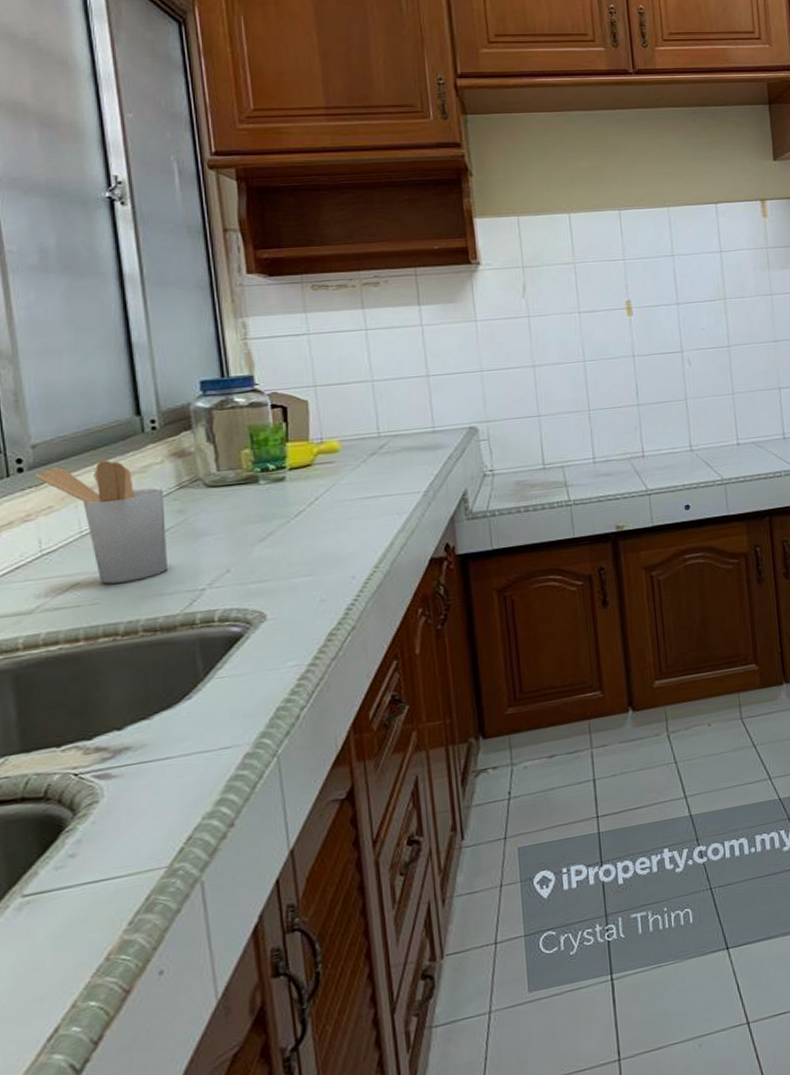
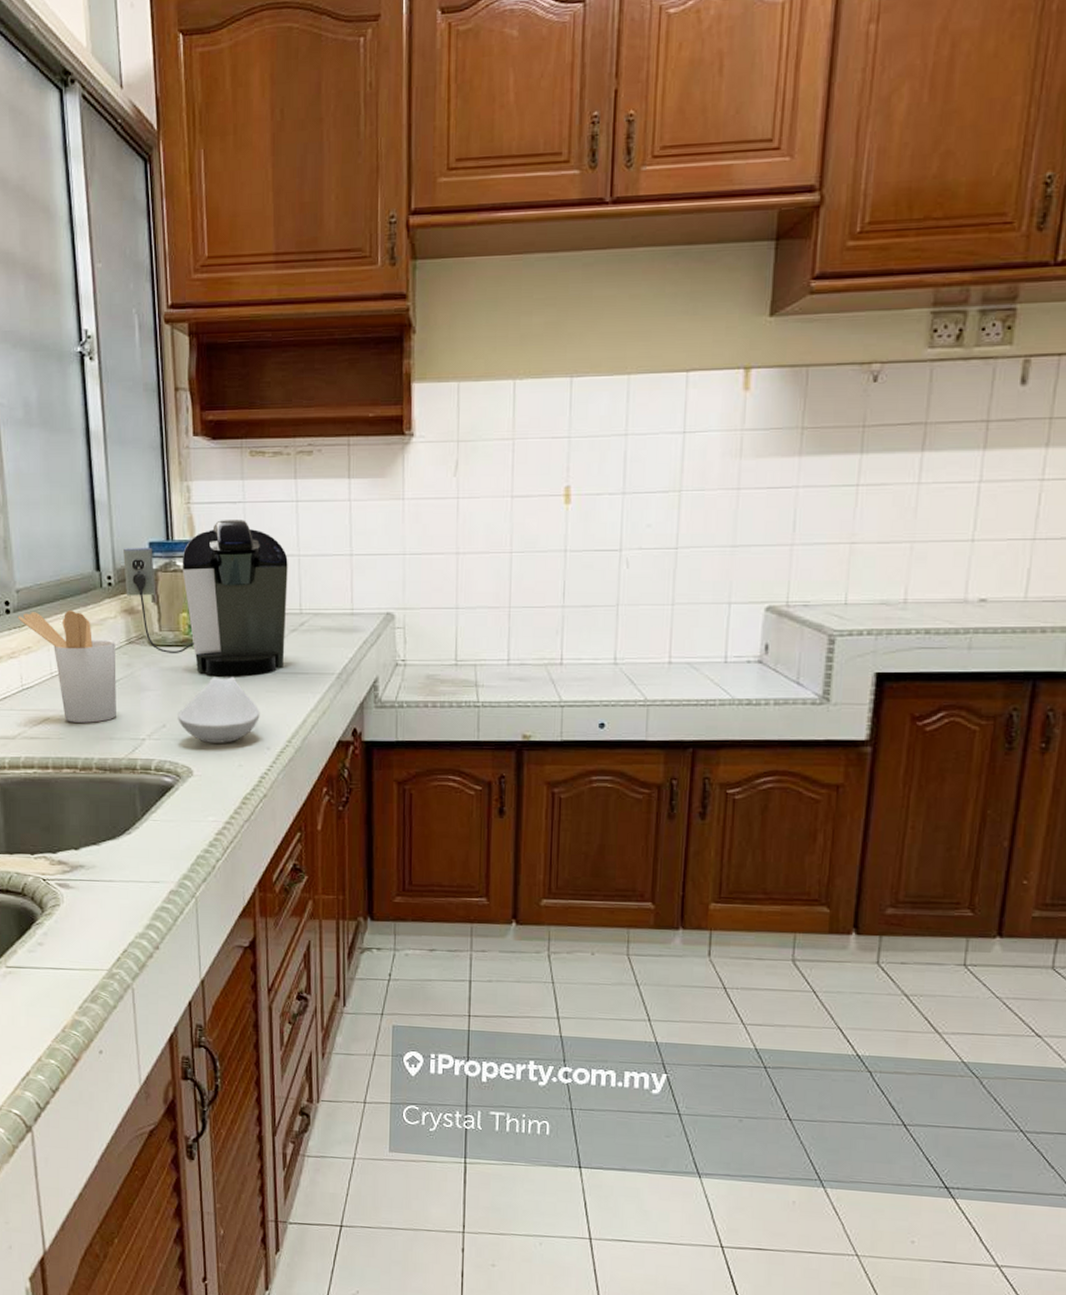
coffee maker: none [169,351,365,510] -> present [123,520,288,677]
spoon rest: none [244,509,341,582] -> present [178,677,260,743]

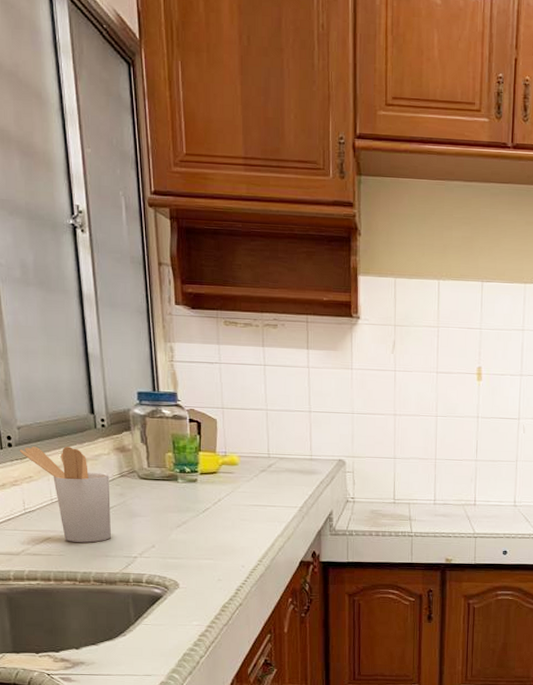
coffee maker: present [123,520,288,677] -> none [115,377,258,507]
spoon rest: present [178,677,260,743] -> none [165,507,236,562]

